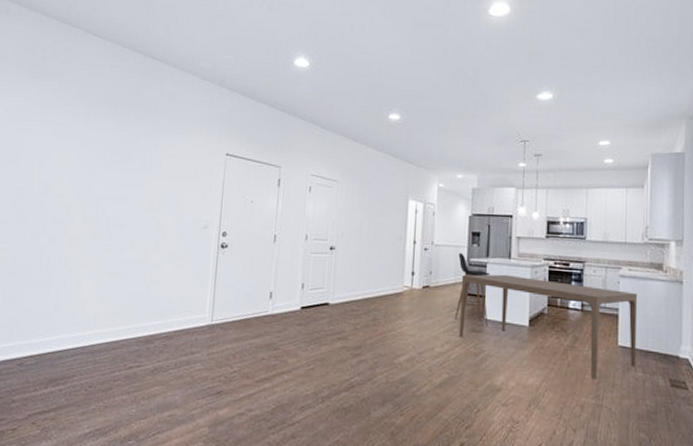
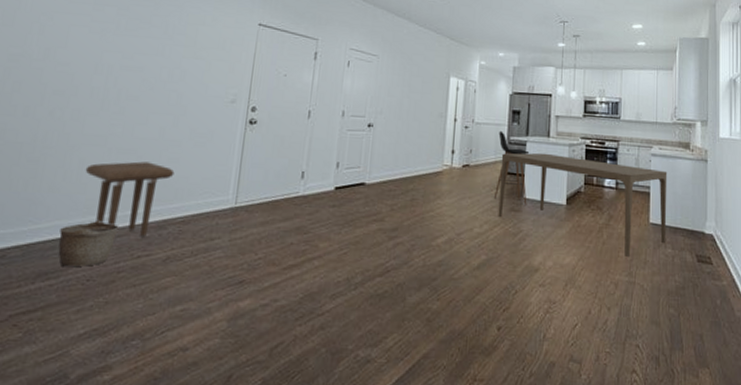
basket: none [64,335,113,375] -> present [58,221,119,267]
side table: none [82,282,158,350] -> present [85,161,175,237]

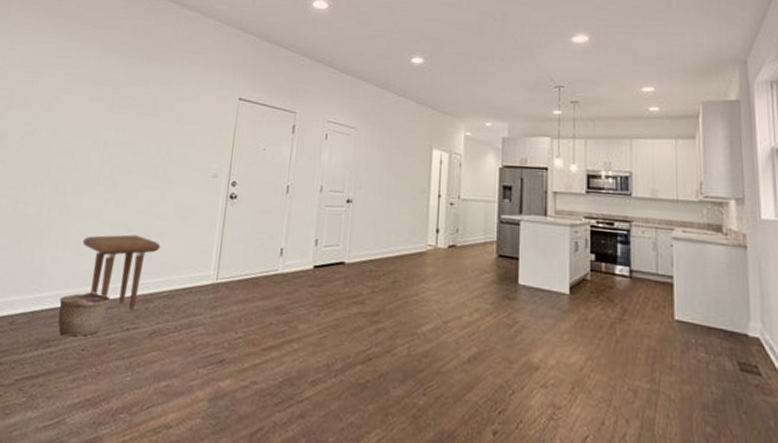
bar stool: present [493,130,530,207] -> none [484,208,524,294]
dining table: present [498,153,668,256] -> none [489,233,696,359]

